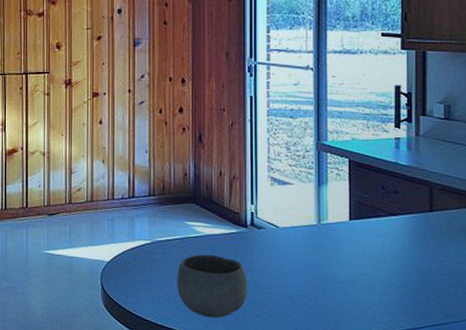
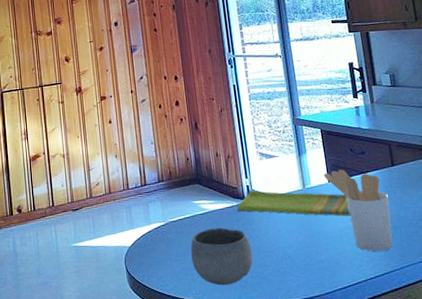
dish towel: none [236,217,371,261] -> present [236,190,351,217]
utensil holder: none [345,208,420,306] -> present [324,169,393,252]

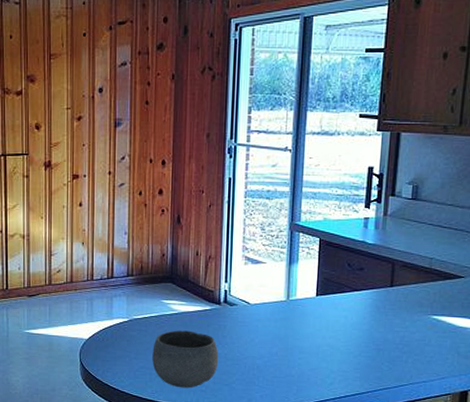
dish towel: present [236,190,351,217] -> none [209,295,334,333]
utensil holder: present [324,169,393,252] -> none [312,284,378,373]

